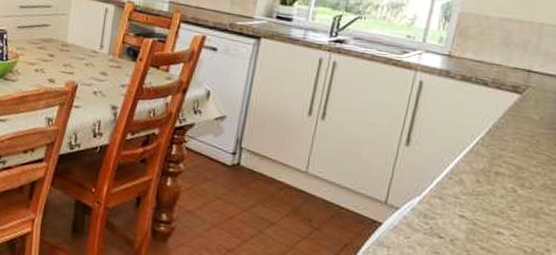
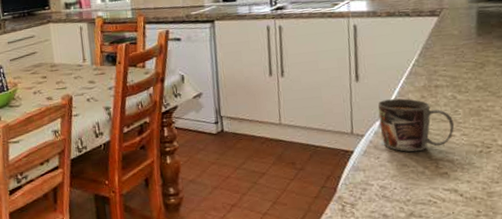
mug: none [418,174,507,242] -> present [378,98,455,152]

